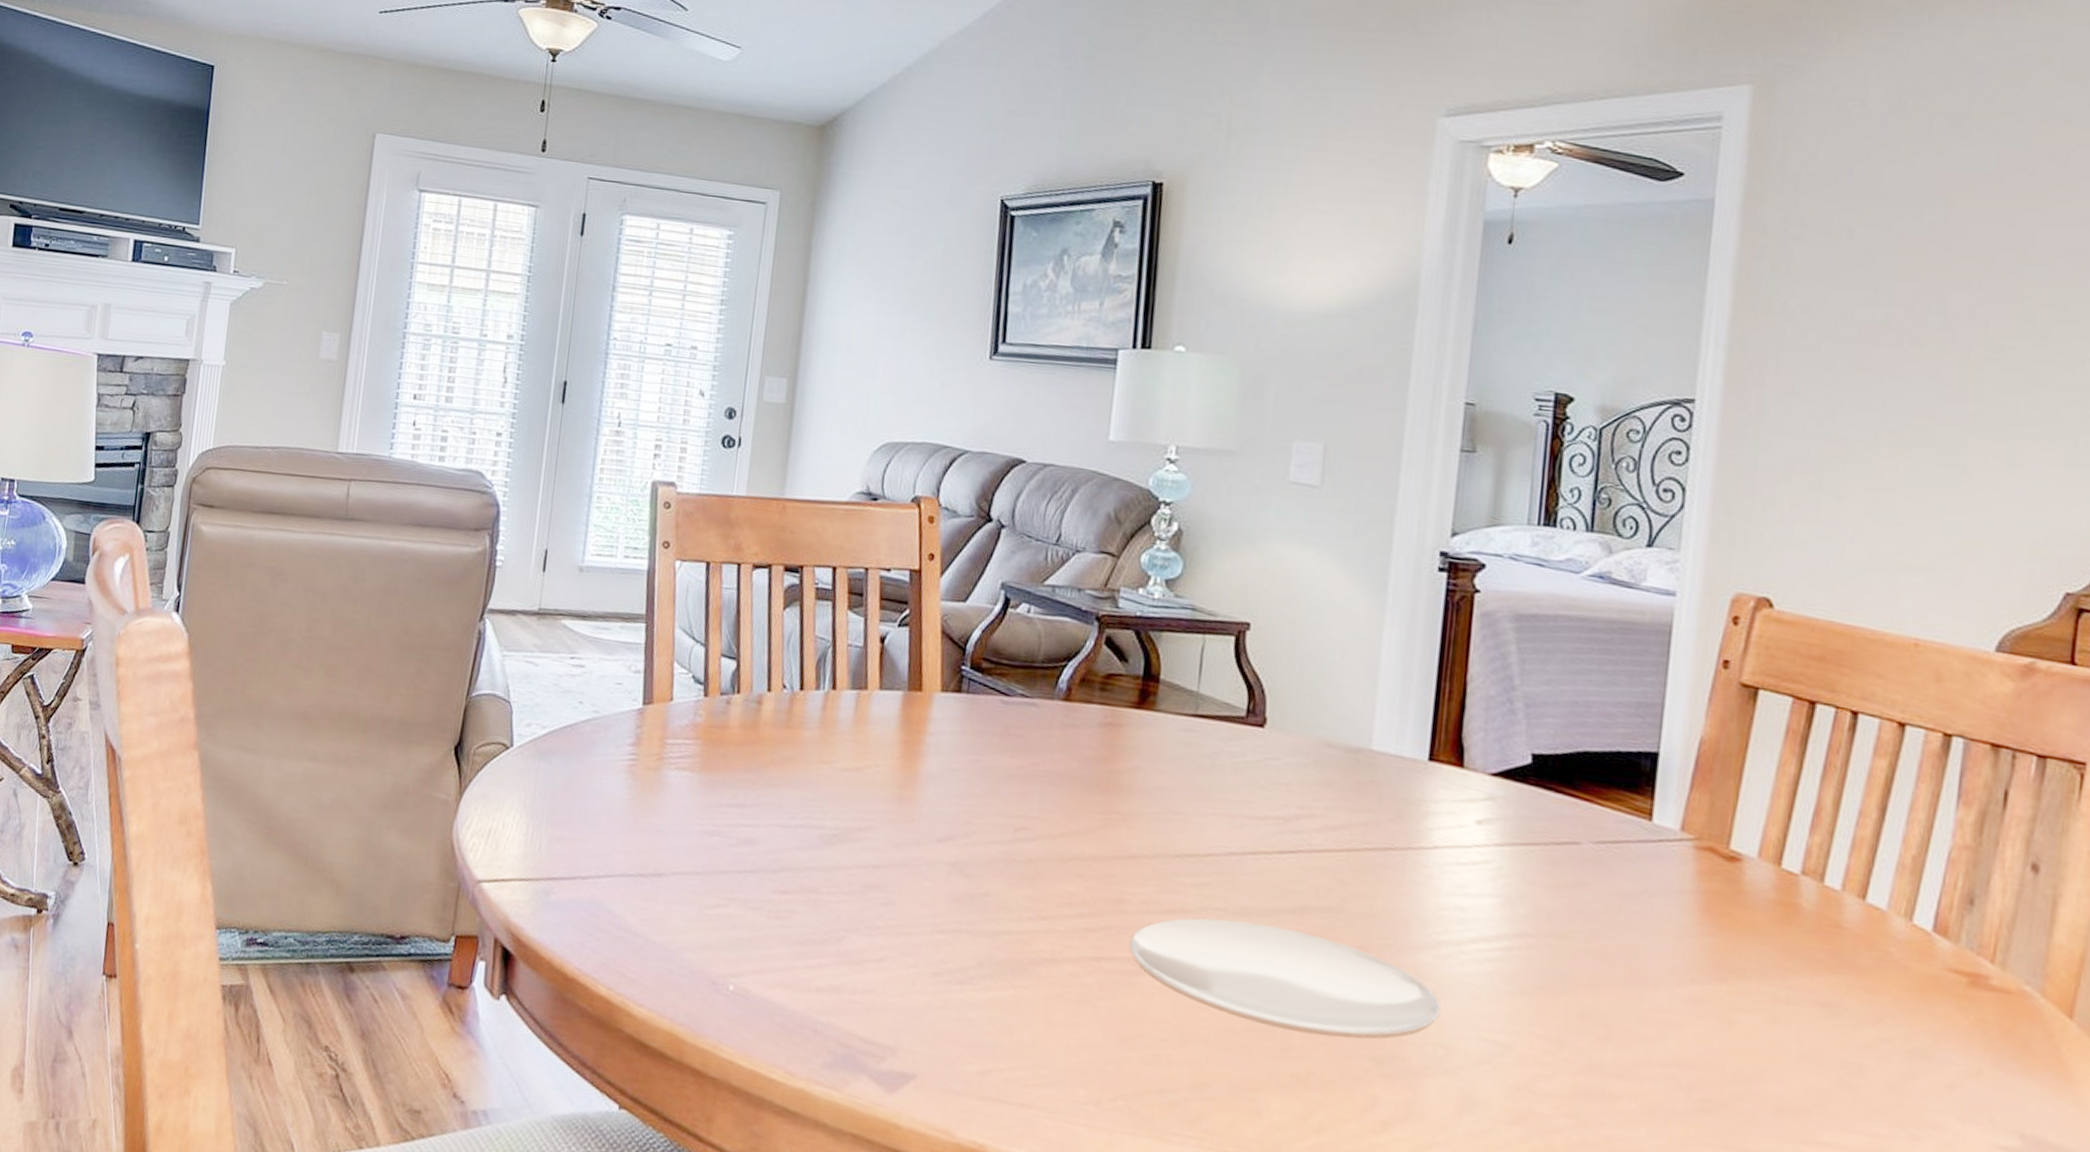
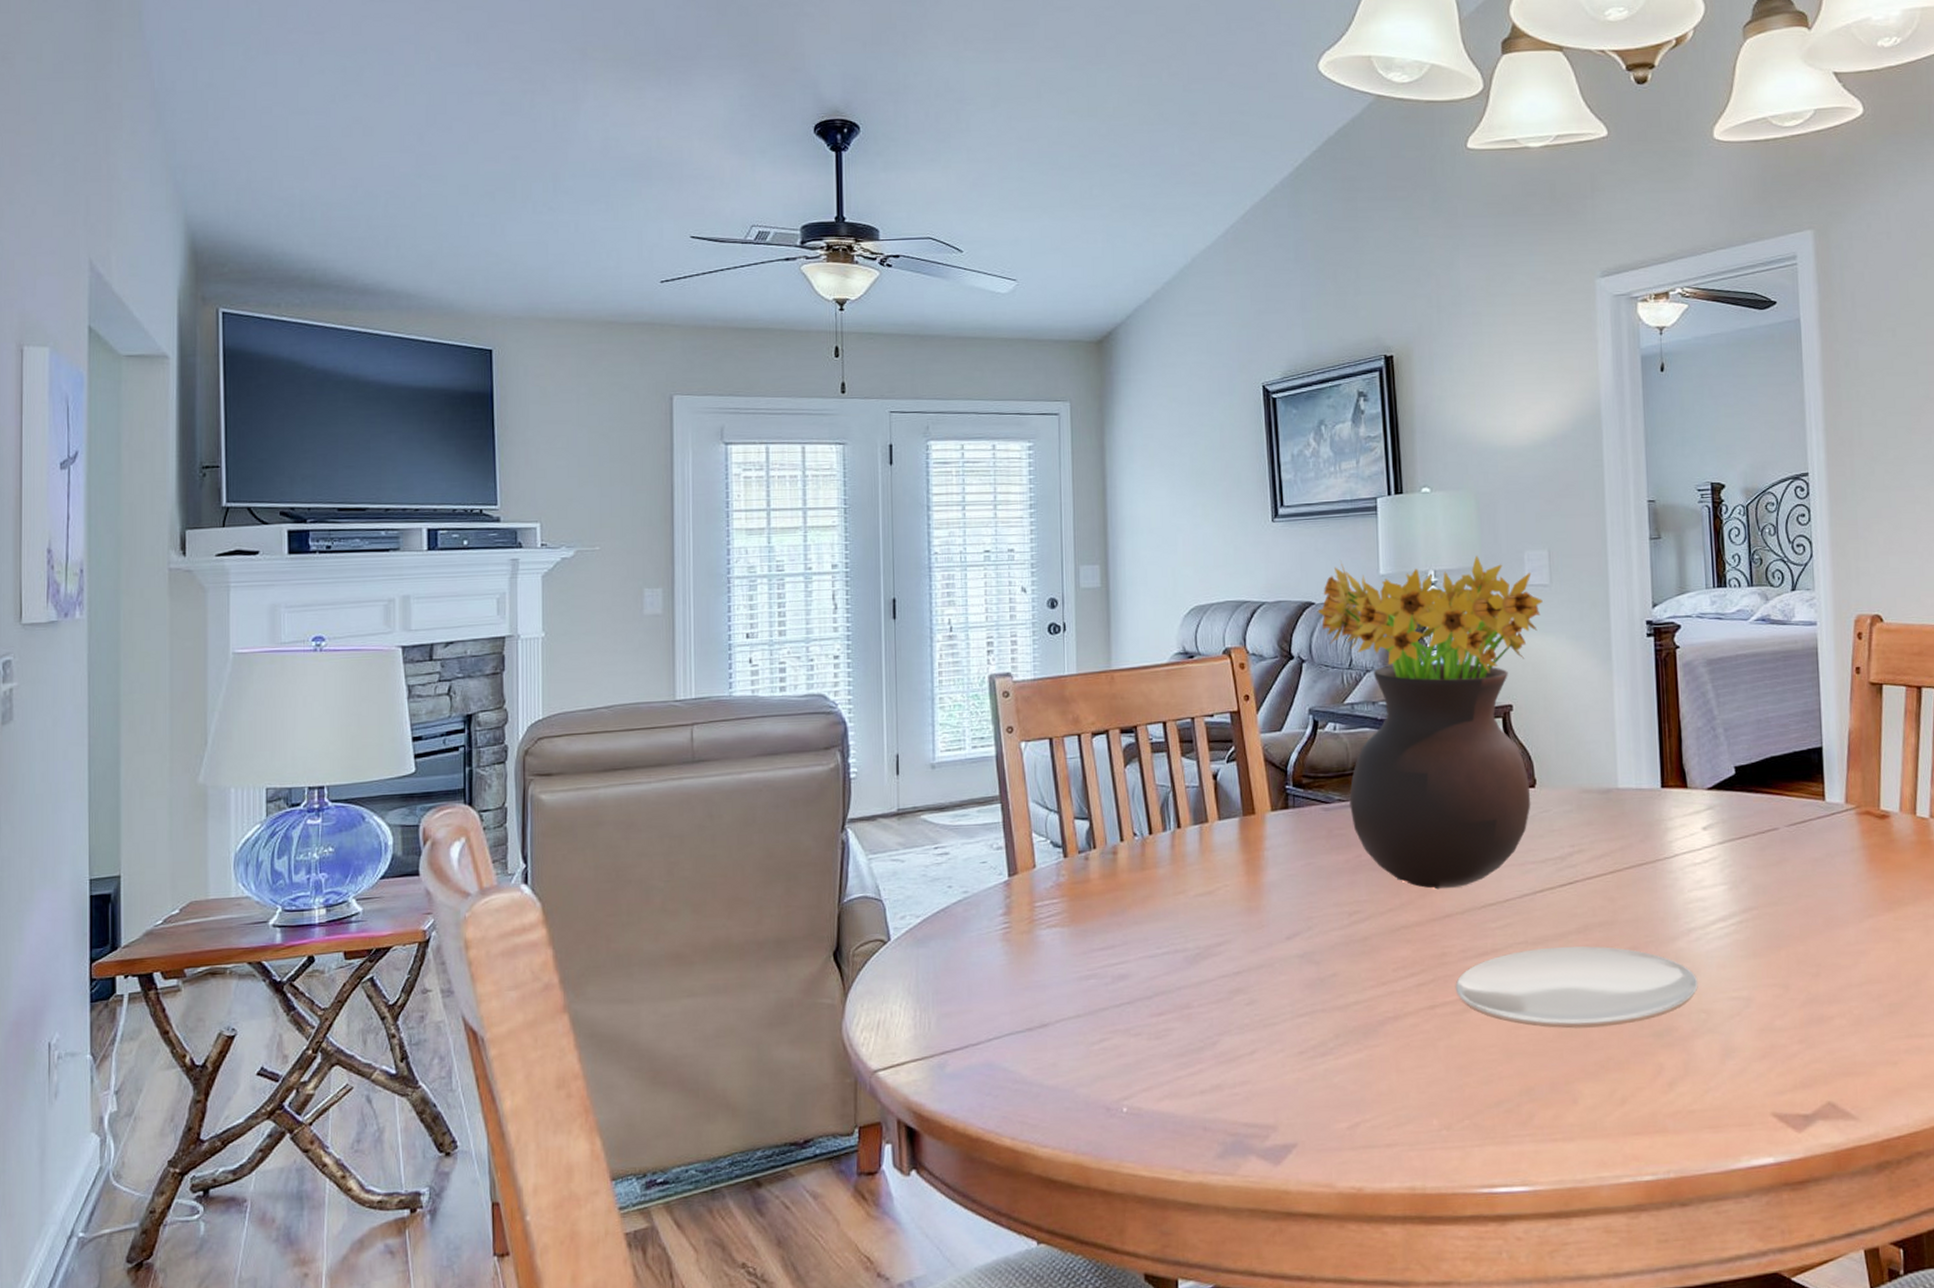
flower arrangement: none [1028,416,1308,827] -> present [1317,556,1543,889]

